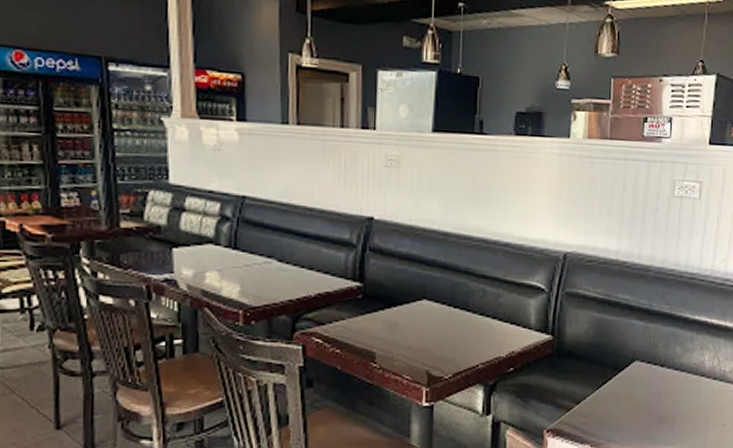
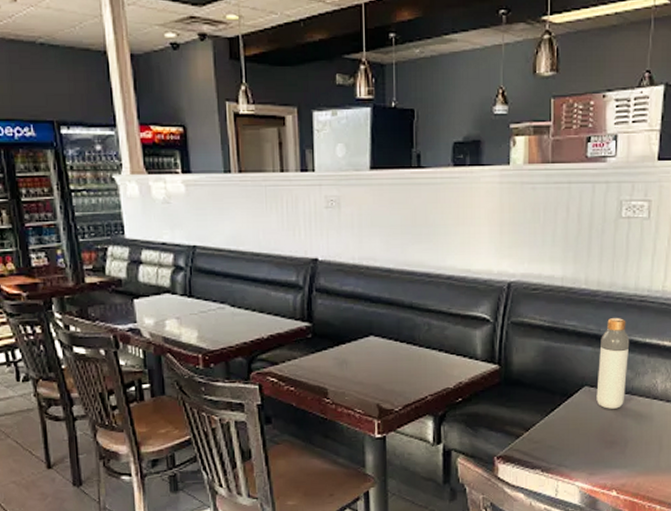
bottle: none [646,294,680,384] -> present [596,318,630,409]

